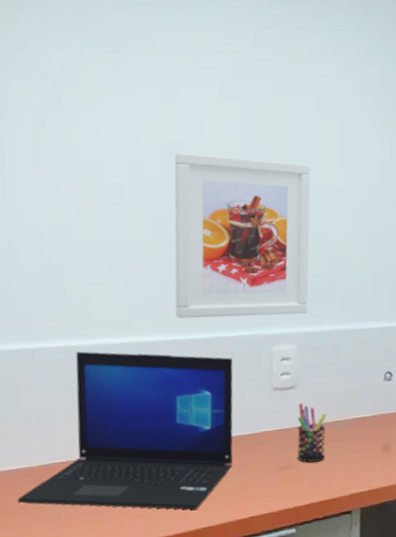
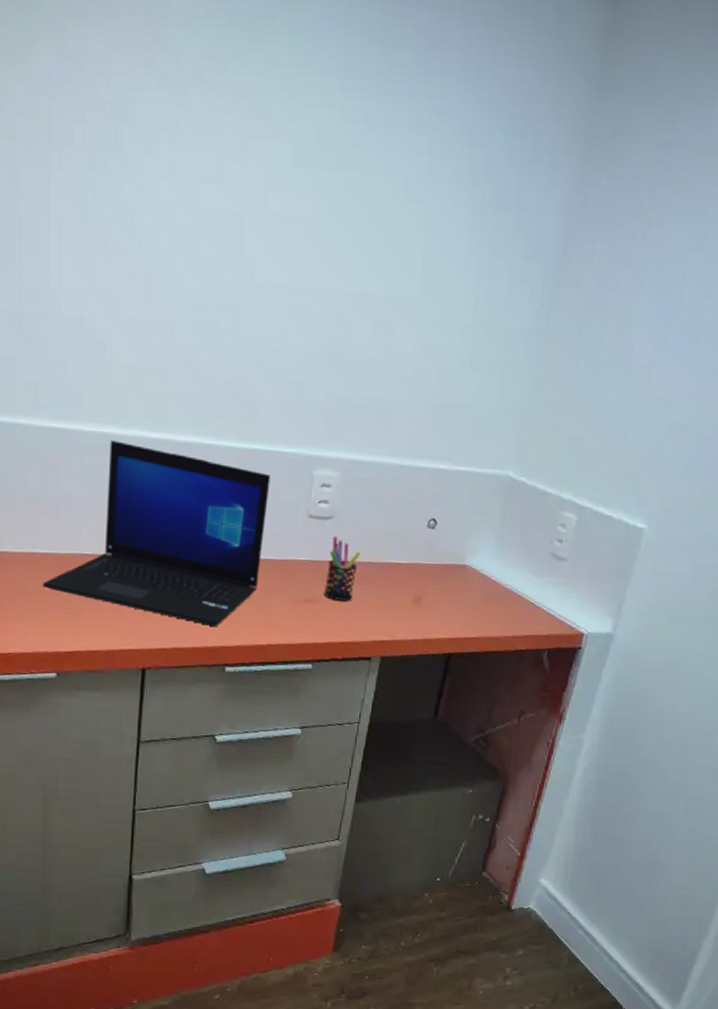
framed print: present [174,152,311,319] -> none [217,226,384,438]

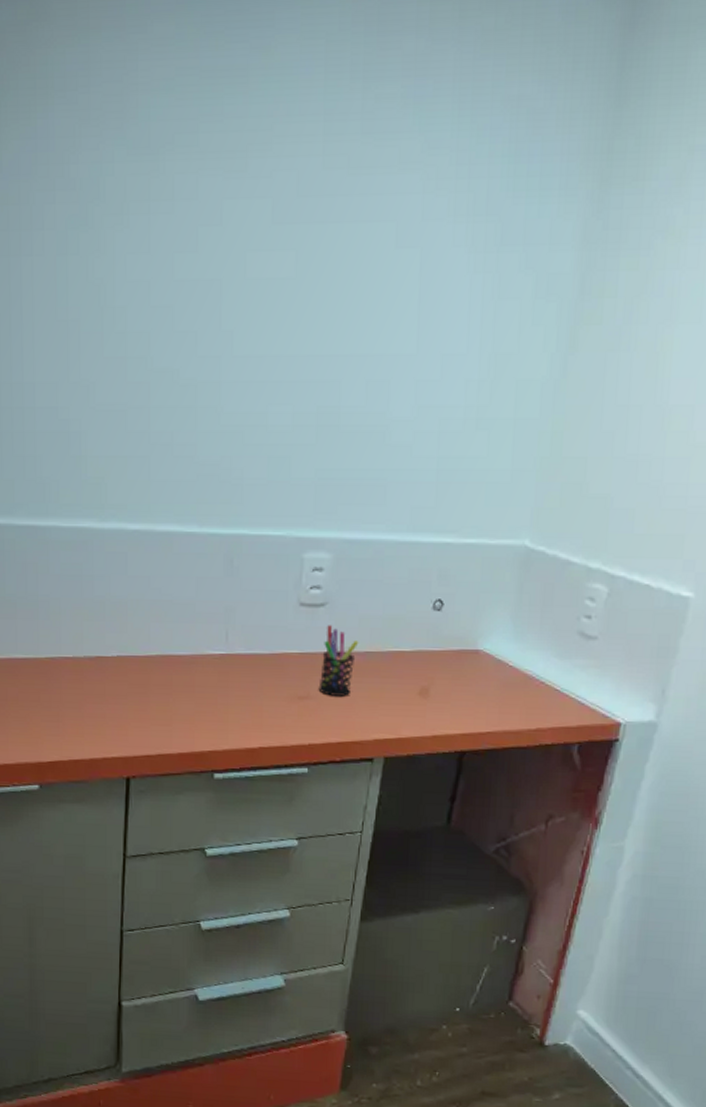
laptop: present [42,440,270,626] -> none [22,535,257,729]

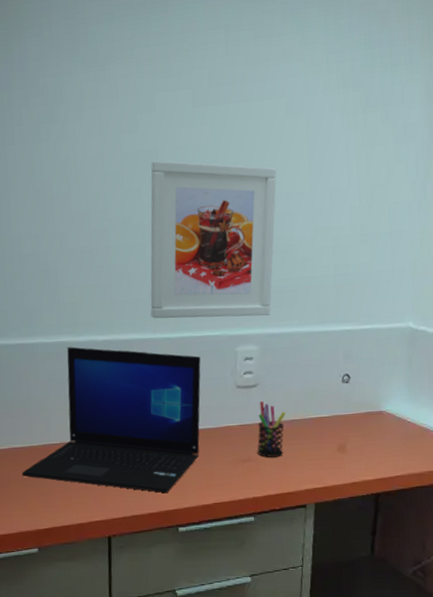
laptop: none [22,535,257,729] -> present [21,347,201,493]
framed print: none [198,295,375,515] -> present [150,160,277,319]

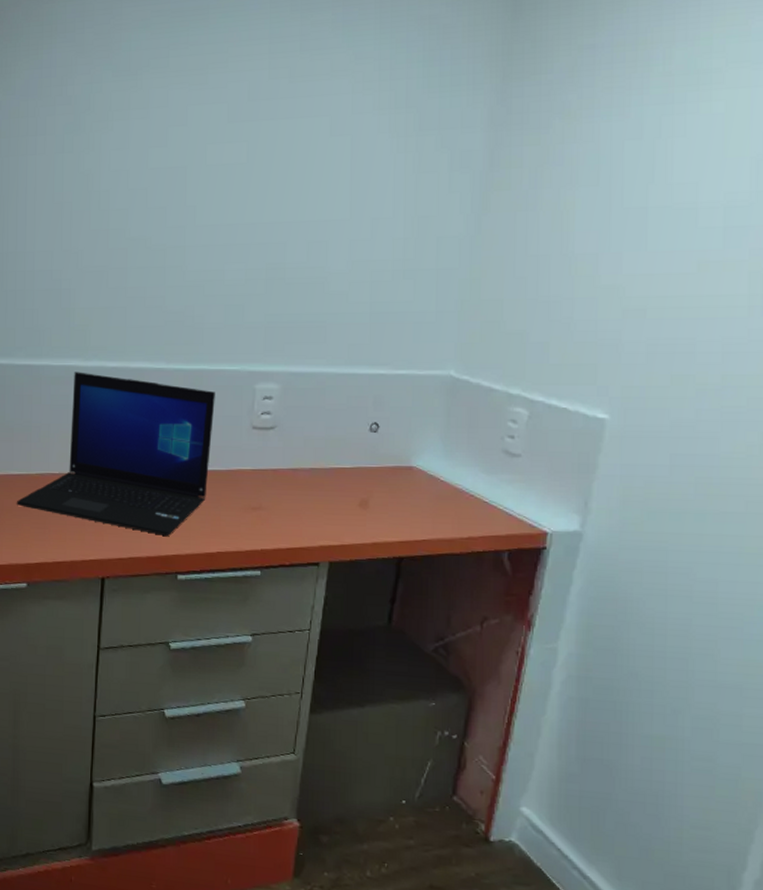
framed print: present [150,160,277,319] -> none [166,178,314,352]
pen holder: present [257,401,286,457] -> none [269,445,305,507]

